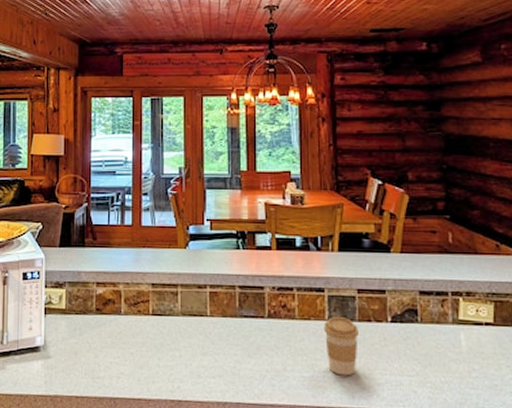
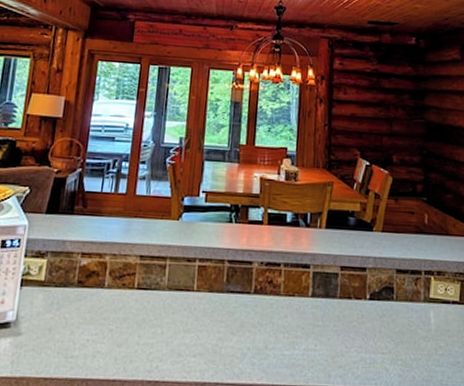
coffee cup: present [323,317,358,376] -> none [306,294,339,354]

